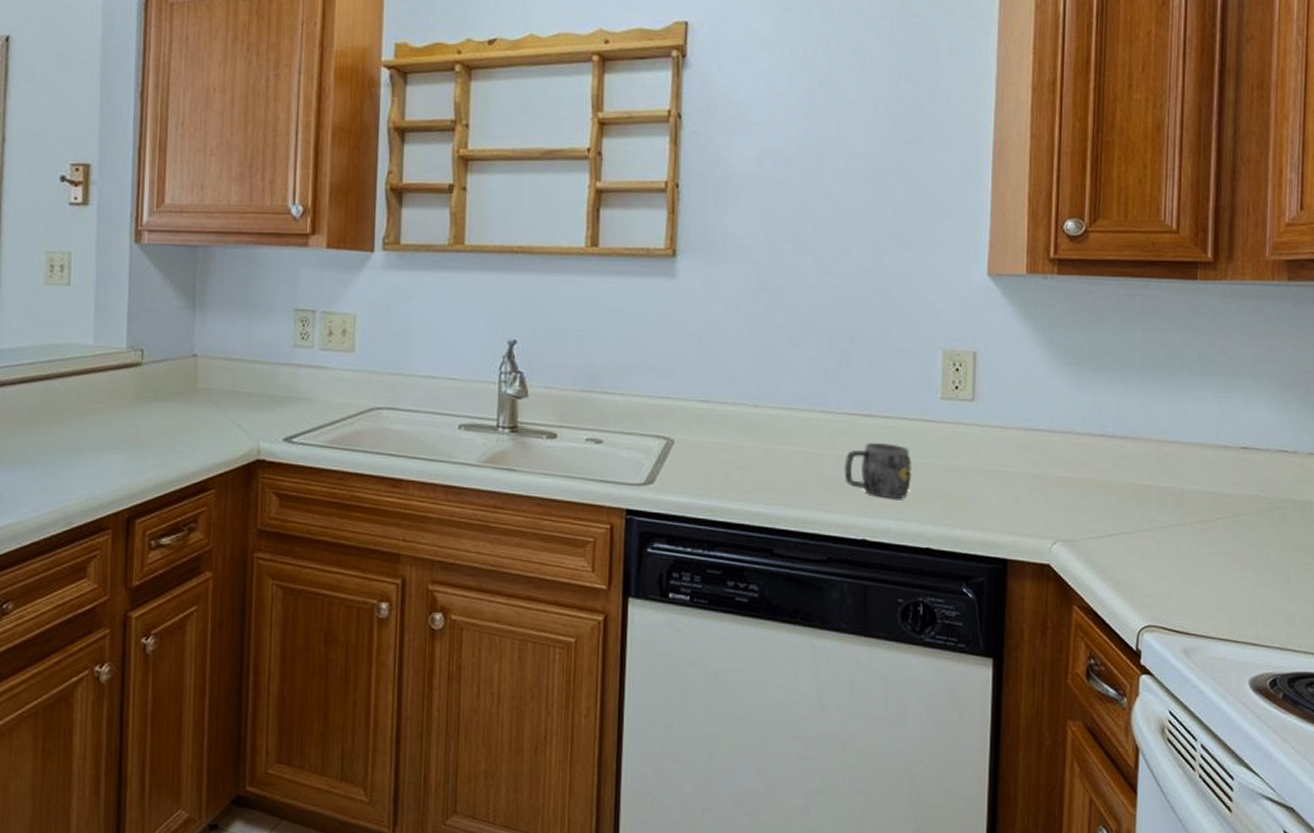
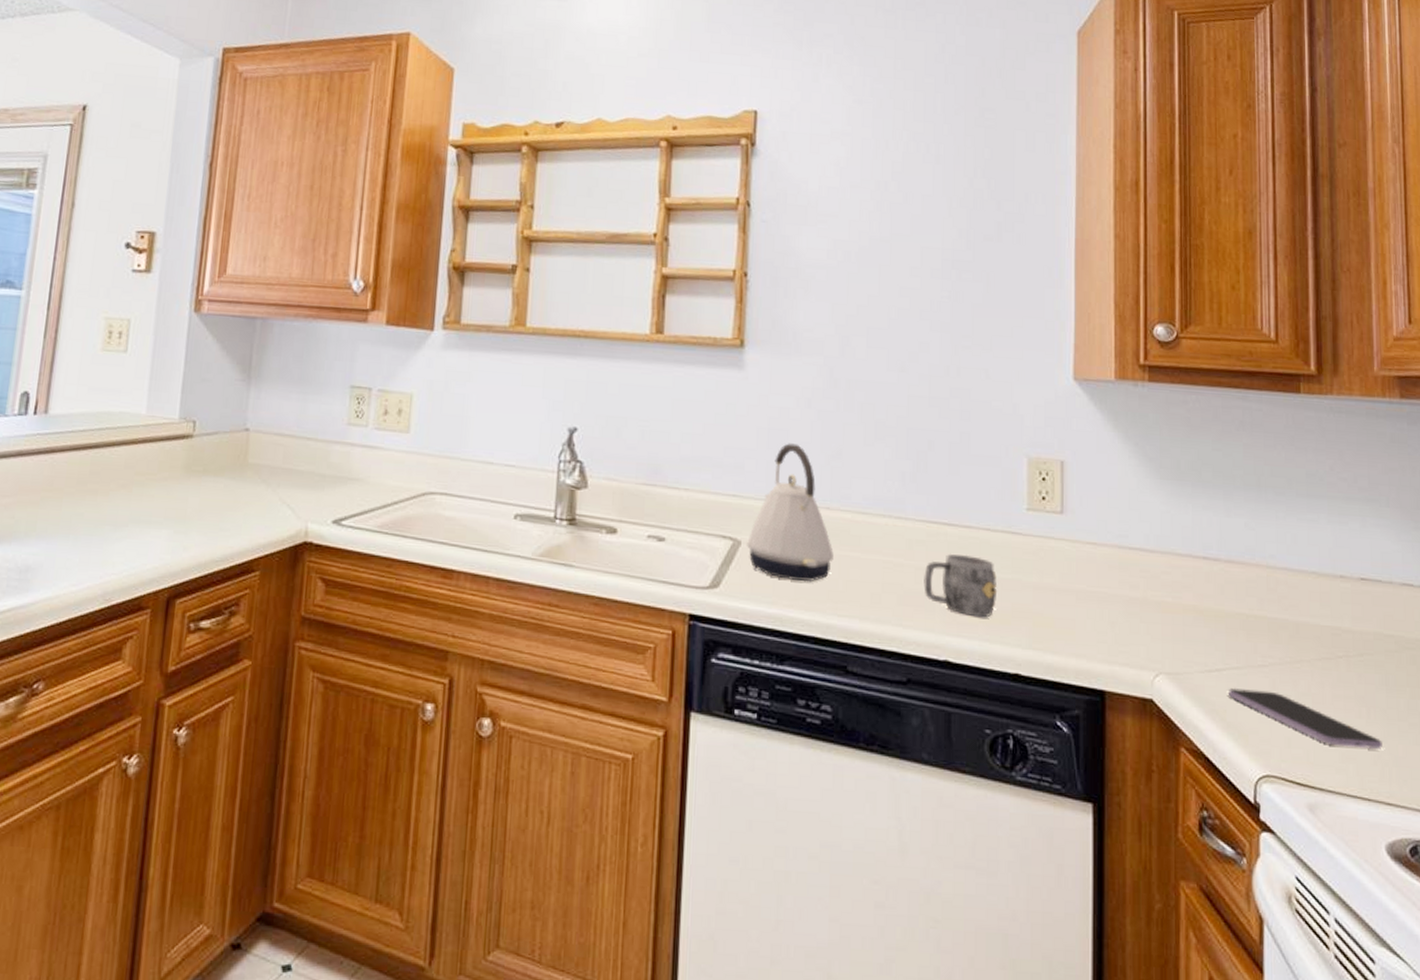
kettle: none [680,346,761,475] -> present [747,443,834,583]
smartphone: none [1118,550,1252,599] -> present [1229,687,1382,750]

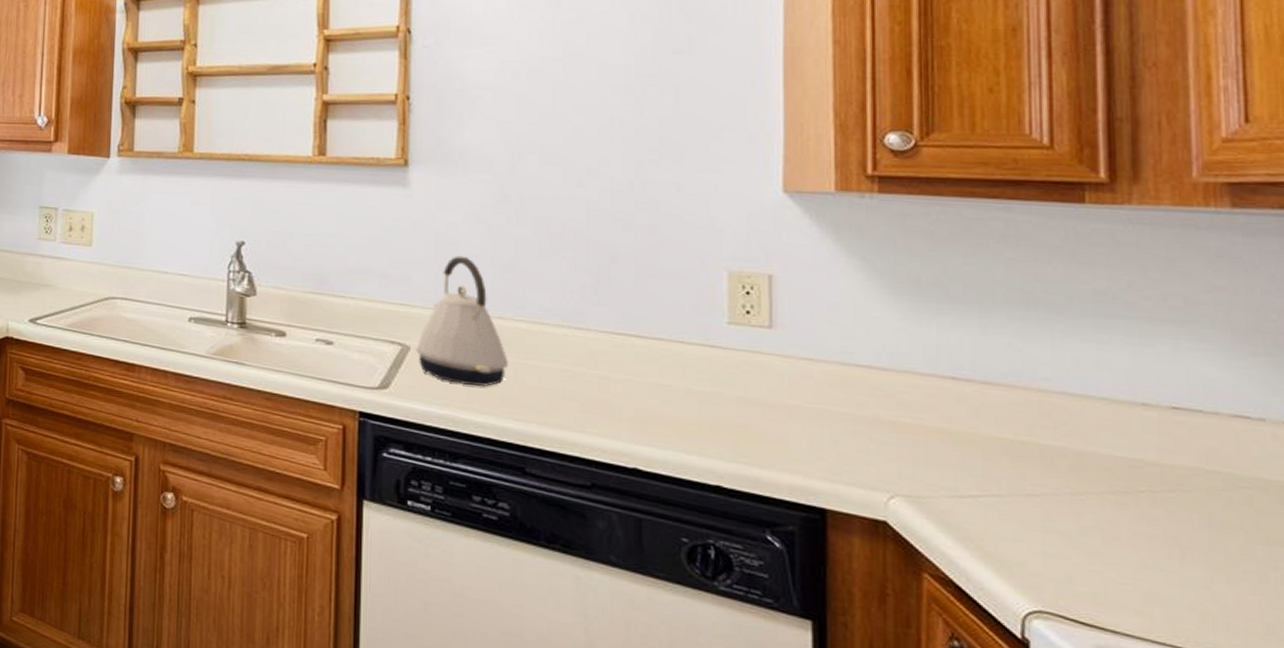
mug: present [924,553,998,618] -> none [608,364,694,429]
smartphone: present [1229,687,1382,750] -> none [987,515,1203,596]

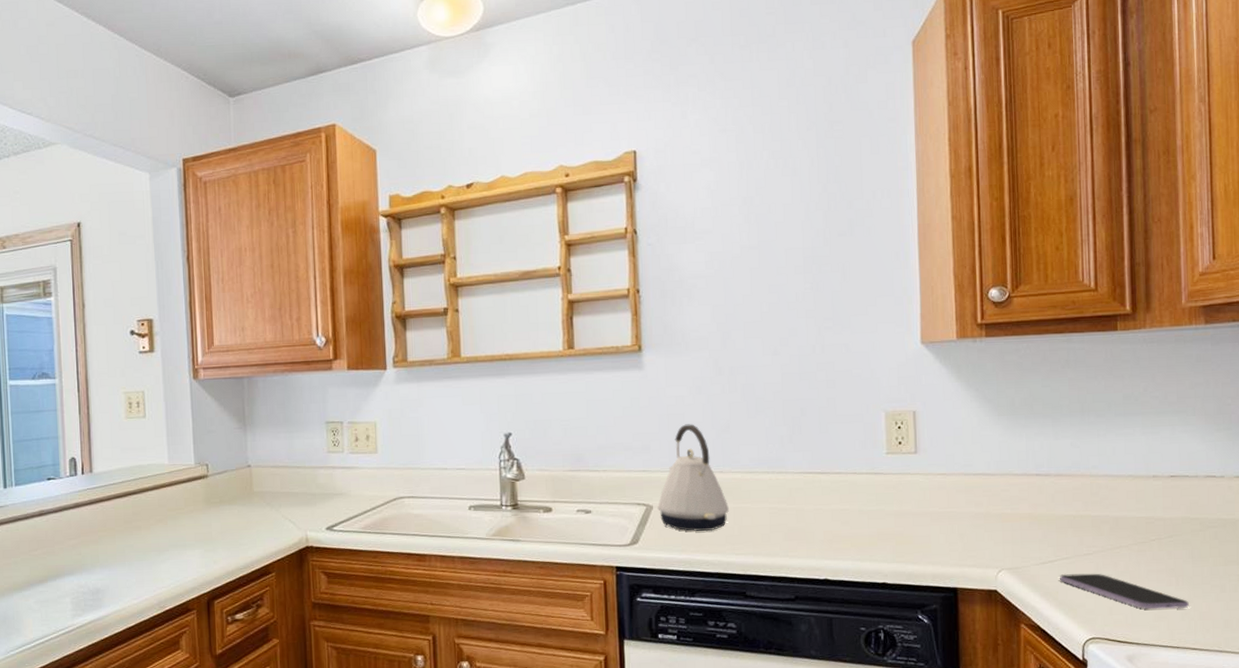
smartphone: none [987,515,1203,596] -> present [1060,573,1189,609]

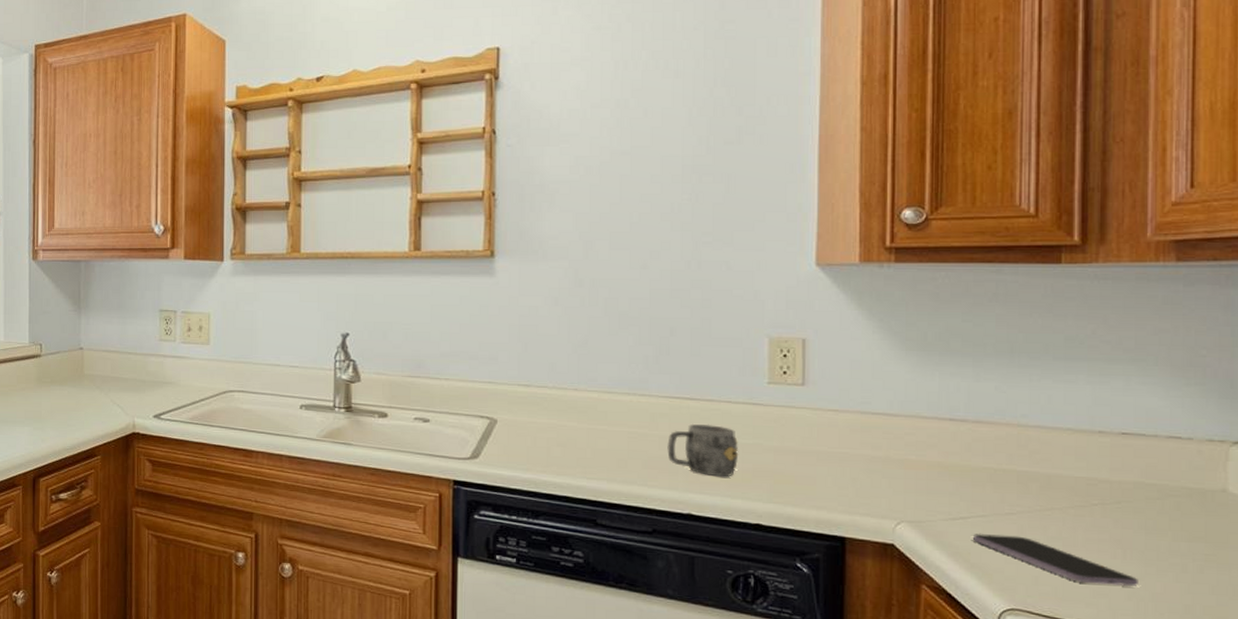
kettle: present [657,424,729,532] -> none [502,336,582,452]
mug: none [804,495,865,543] -> present [667,423,739,477]

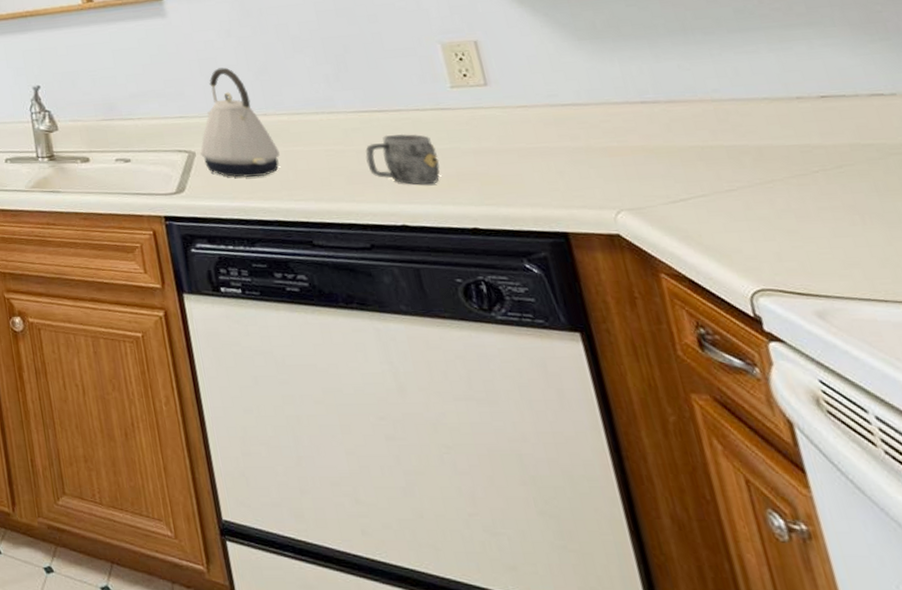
kettle: none [502,336,582,452] -> present [200,67,280,177]
smartphone: present [973,533,1138,587] -> none [699,212,888,255]

